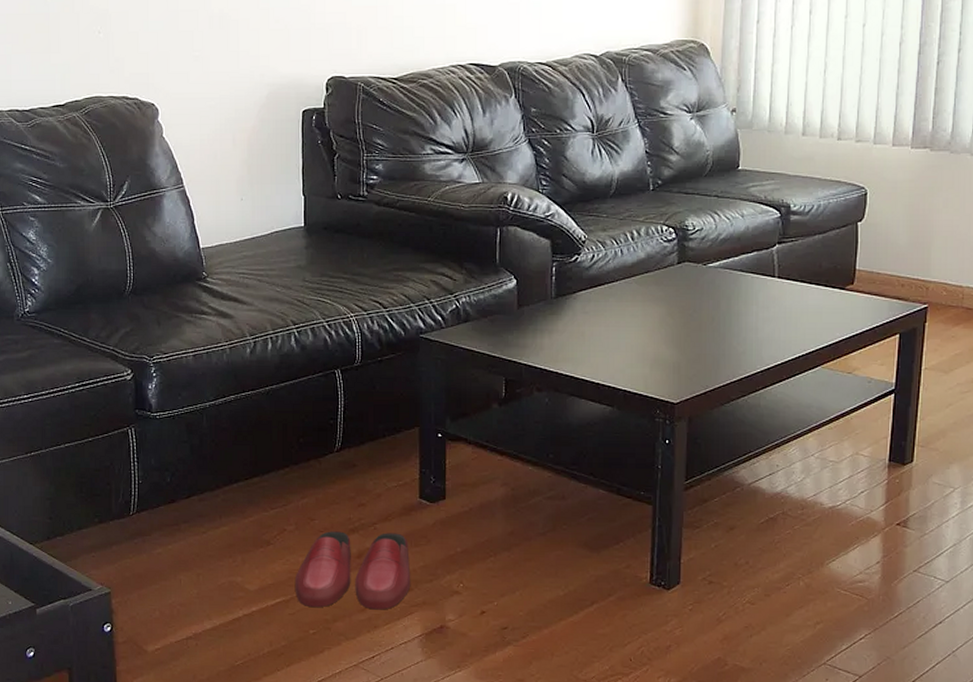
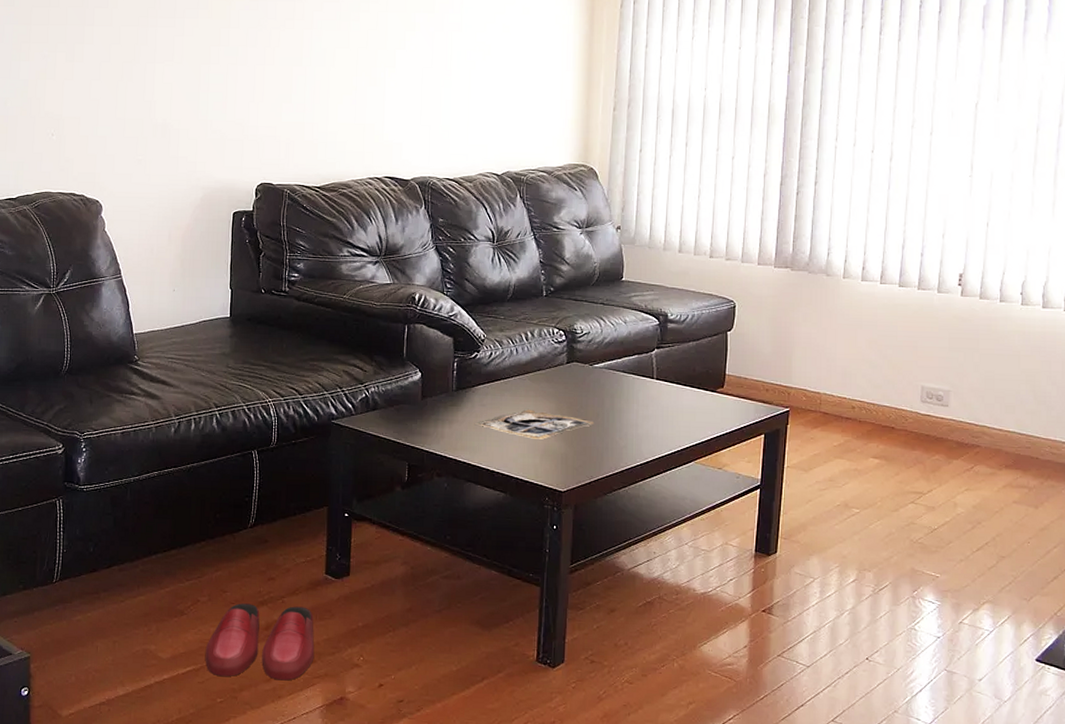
magazine: none [576,316,708,348] -> present [474,409,593,439]

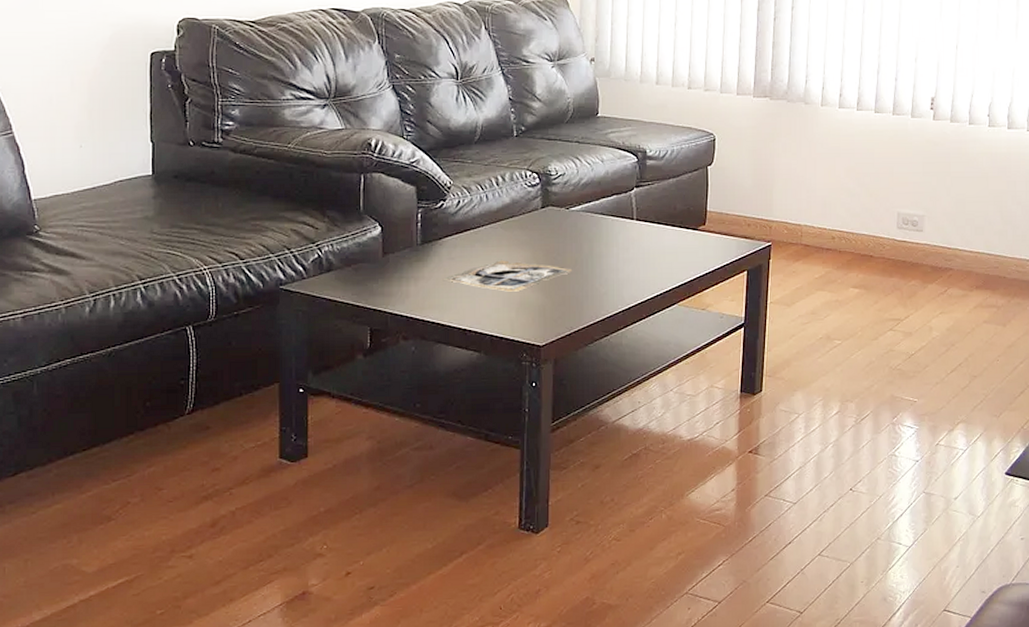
slippers: present [205,603,315,681] -> none [139,497,270,586]

